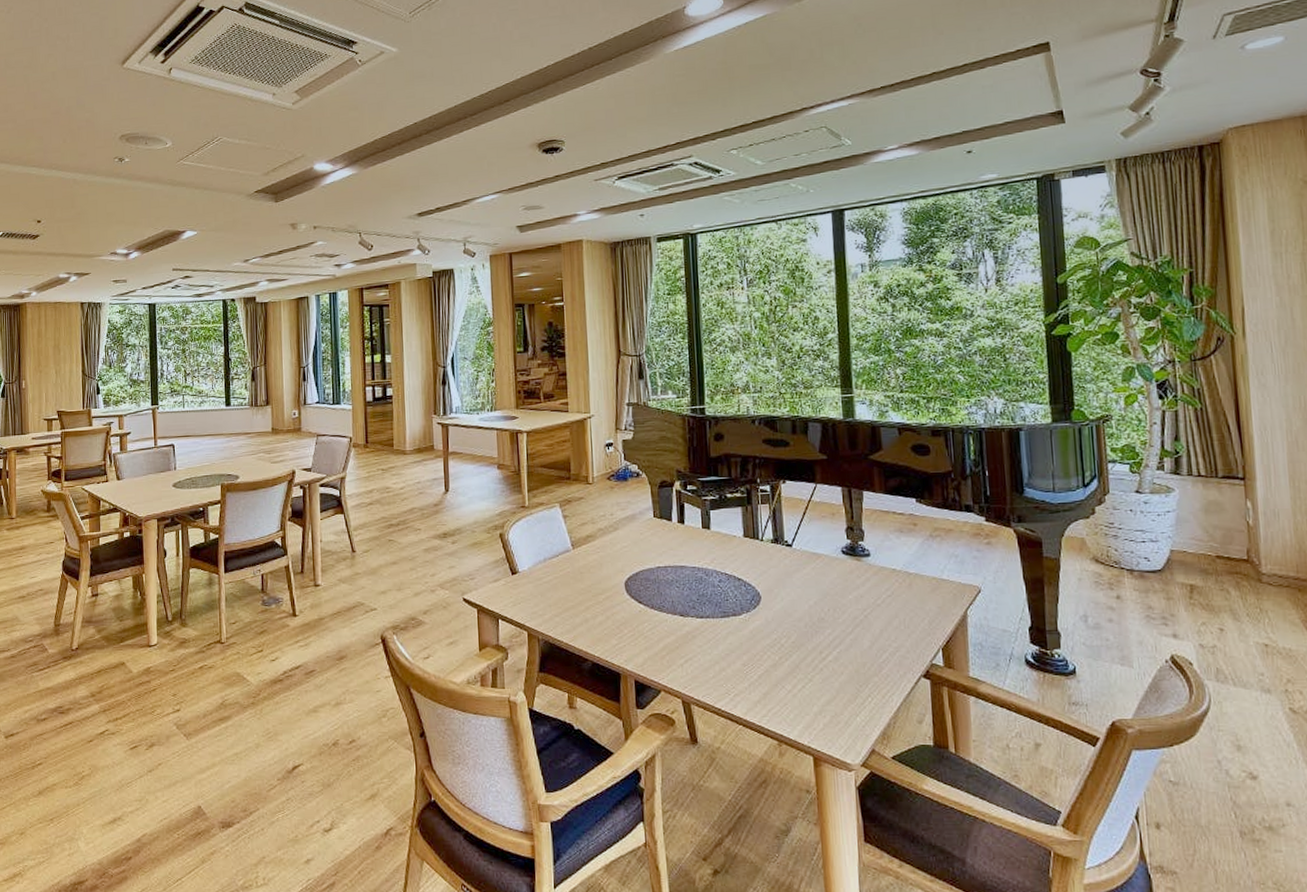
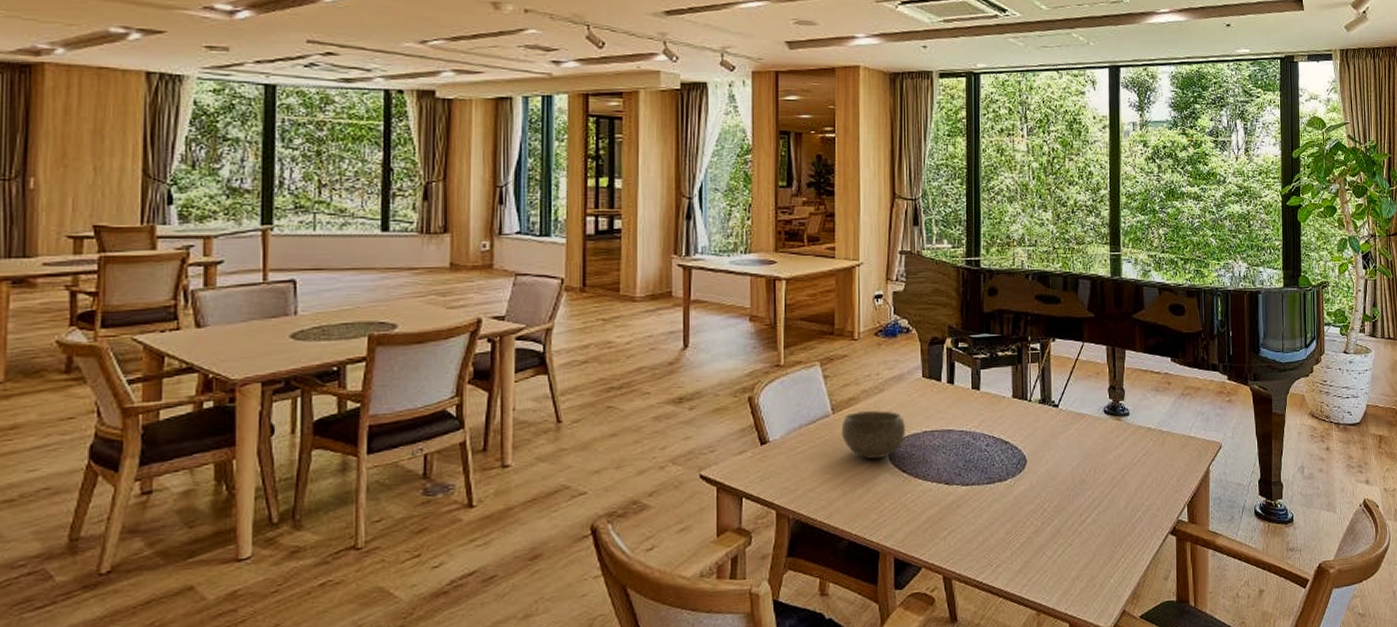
bowl: none [581,547,640,590] -> present [841,410,905,459]

